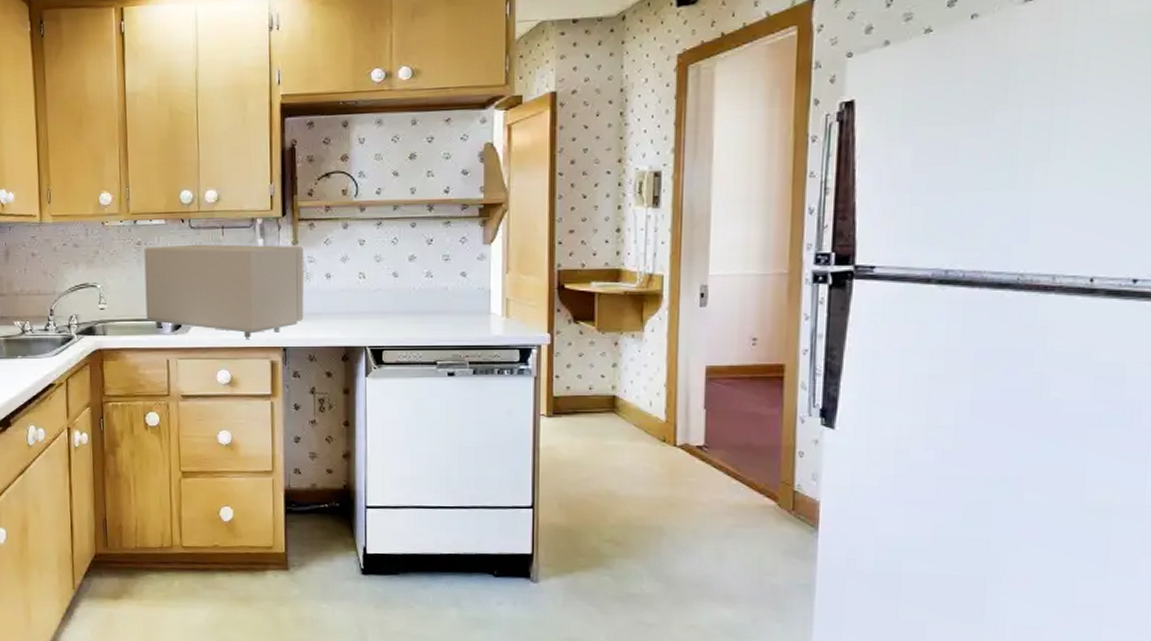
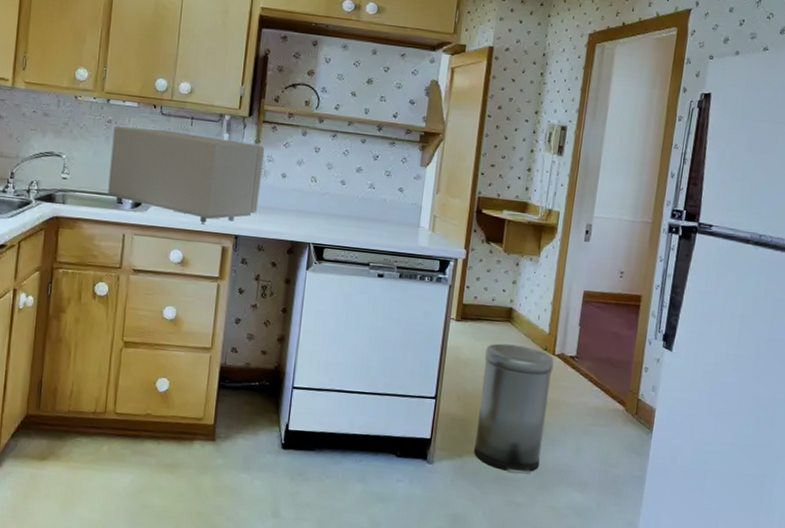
pedal bin: none [587,438,676,590] -> present [474,343,554,475]

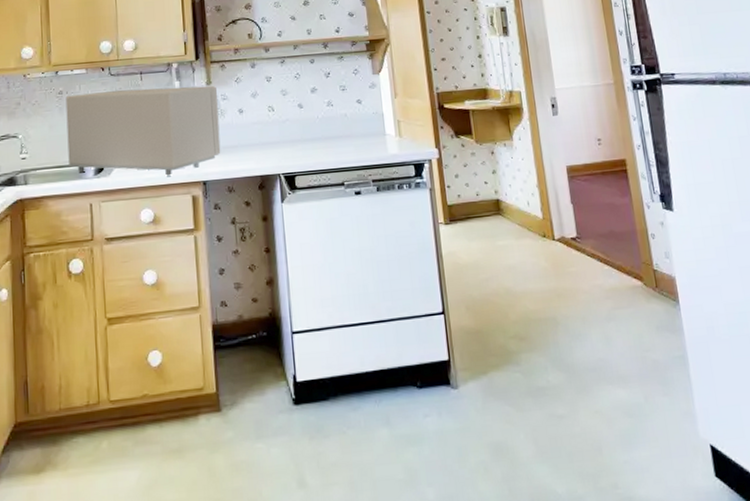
pedal bin: present [474,343,554,475] -> none [483,237,571,382]

